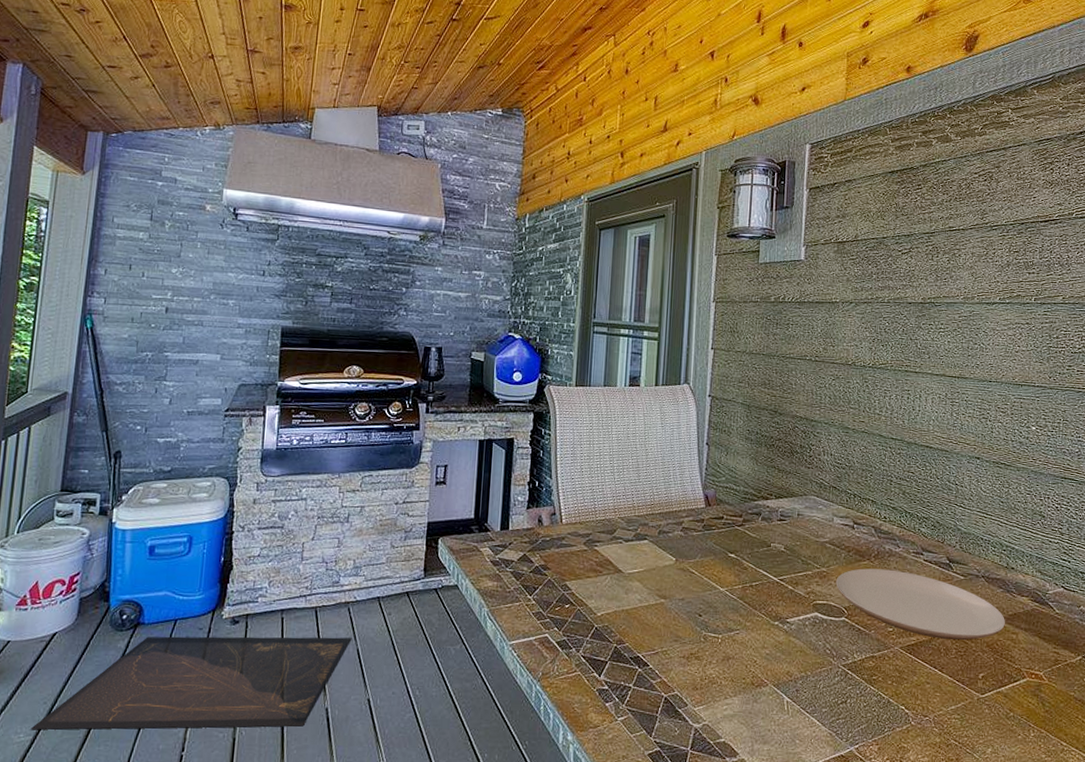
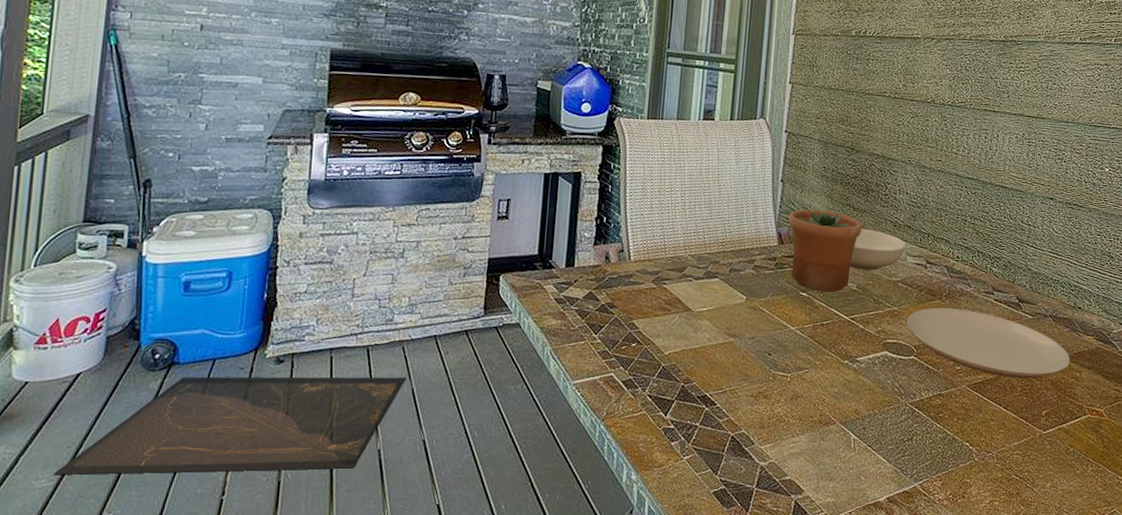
planter: none [715,472,788,554] -> present [788,209,863,293]
bowl: none [777,489,833,532] -> present [850,228,907,271]

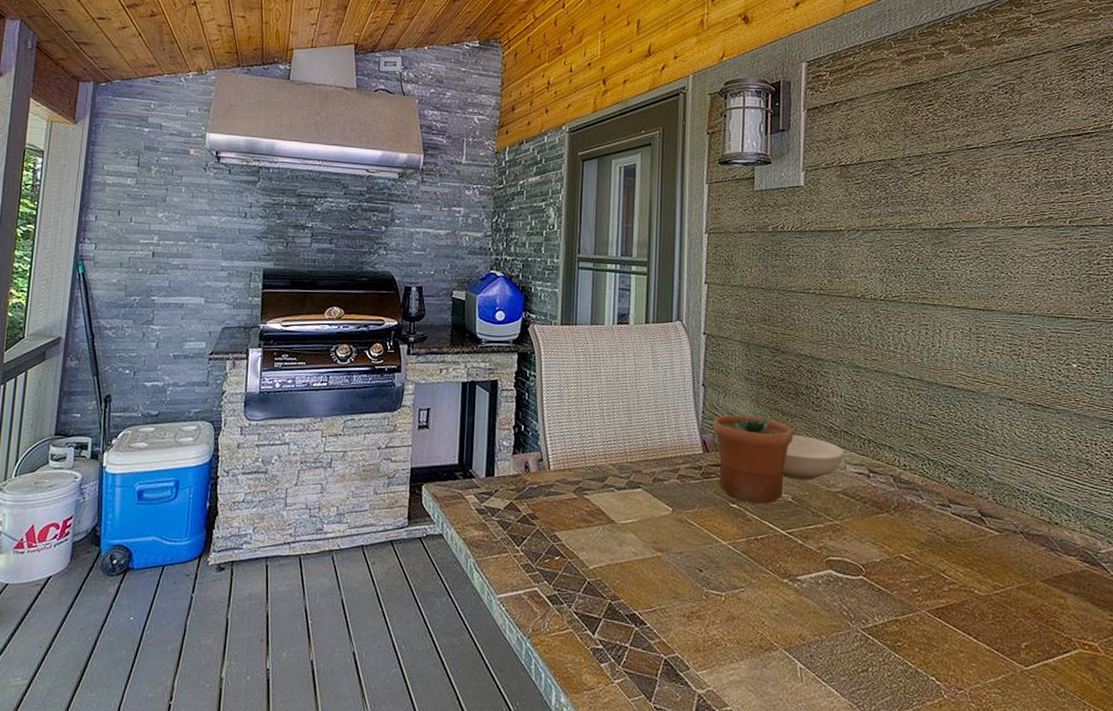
doormat: present [53,376,407,476] -> none [27,582,336,679]
plate: present [906,307,1070,379] -> none [851,521,1050,605]

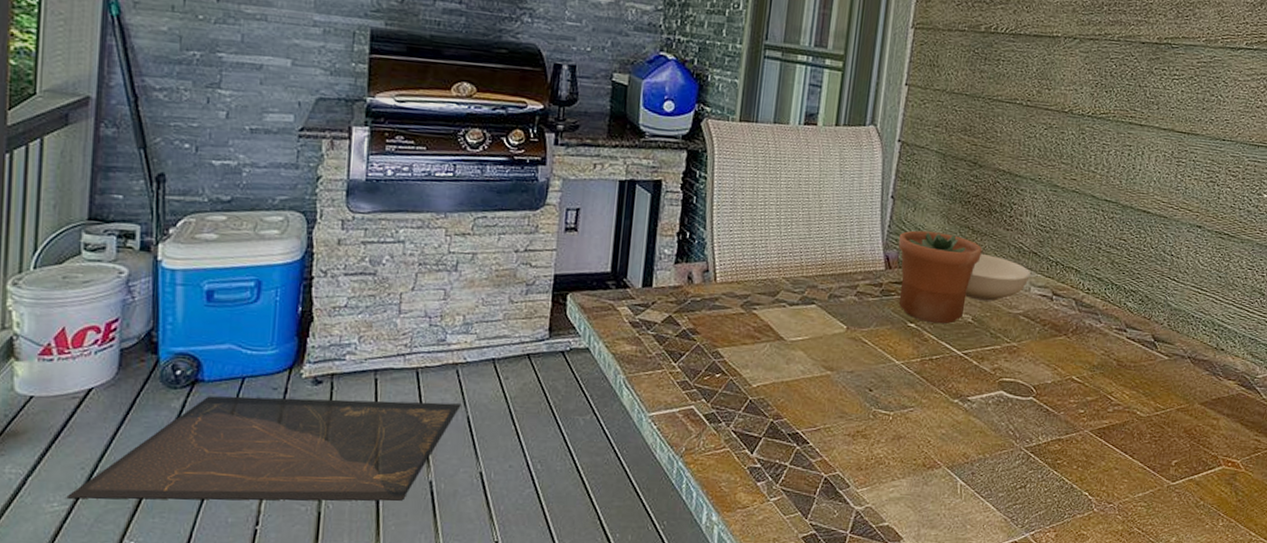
doormat: none [27,582,336,679] -> present [66,396,461,501]

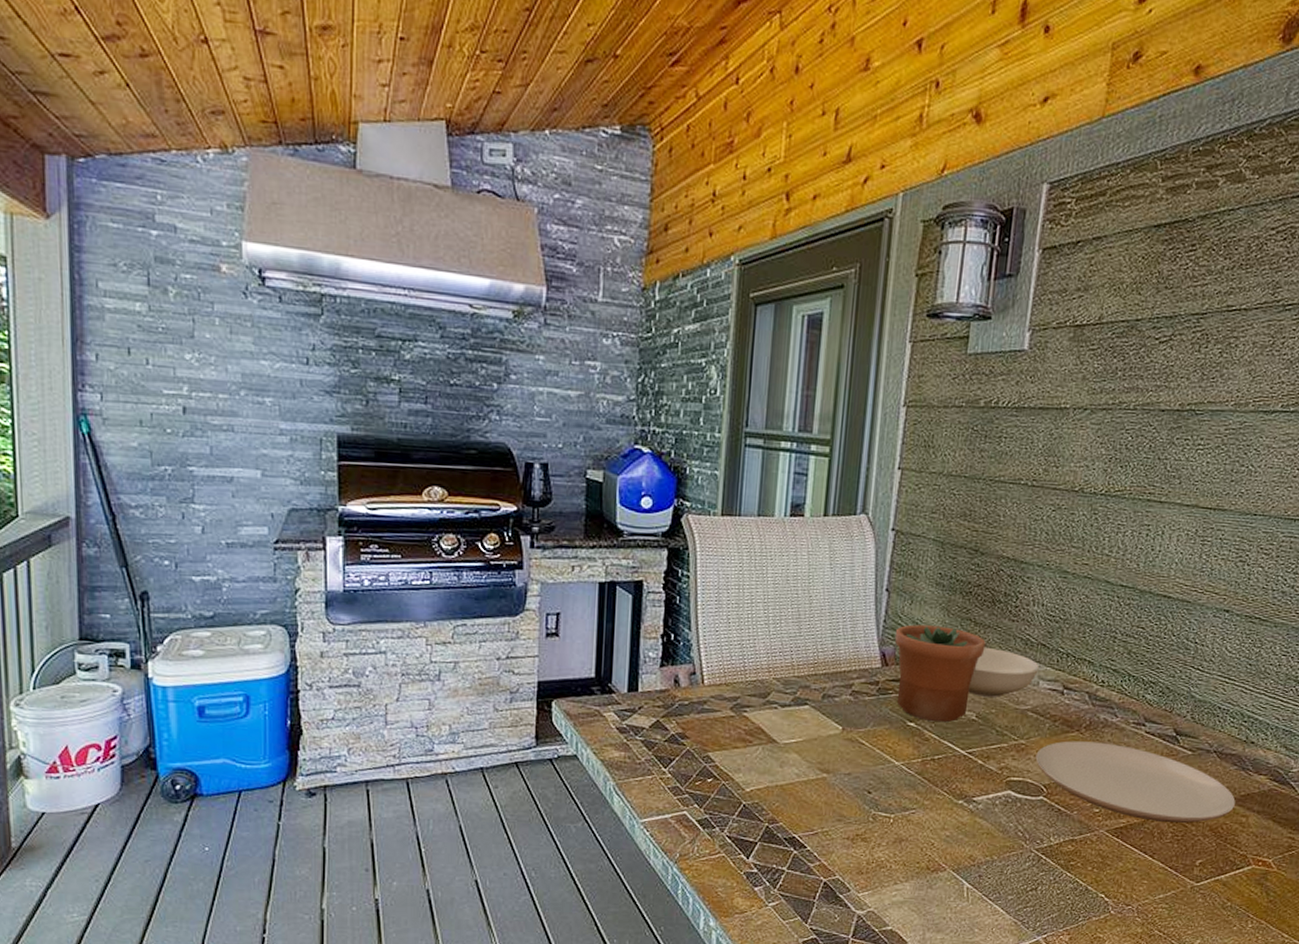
doormat: present [66,396,461,501] -> none [84,809,453,910]
plate: none [1026,344,1207,425] -> present [1035,741,1236,824]

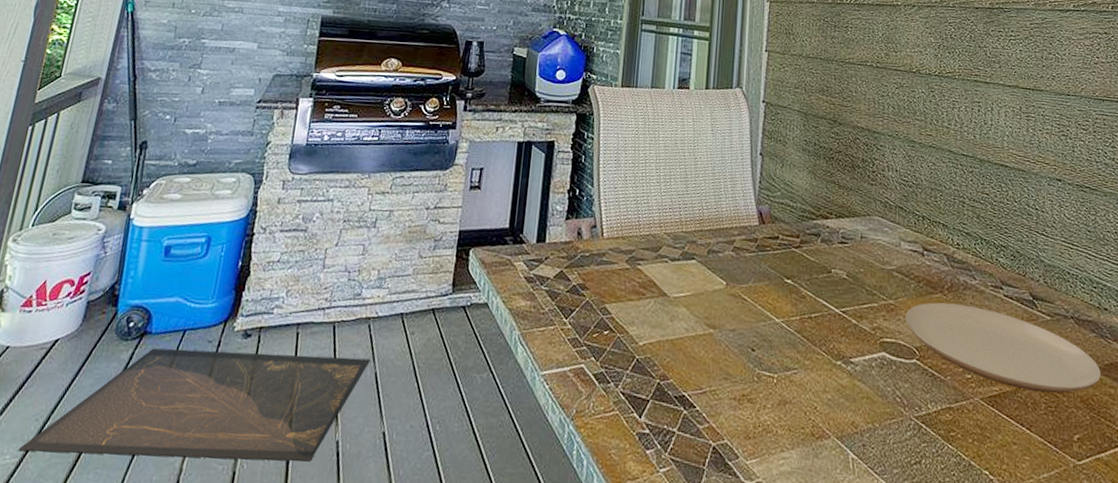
doormat: none [84,809,453,910] -> present [18,348,371,462]
planter: present [894,624,986,723] -> none [769,186,850,281]
bowl: present [968,646,1040,697] -> none [838,208,900,257]

